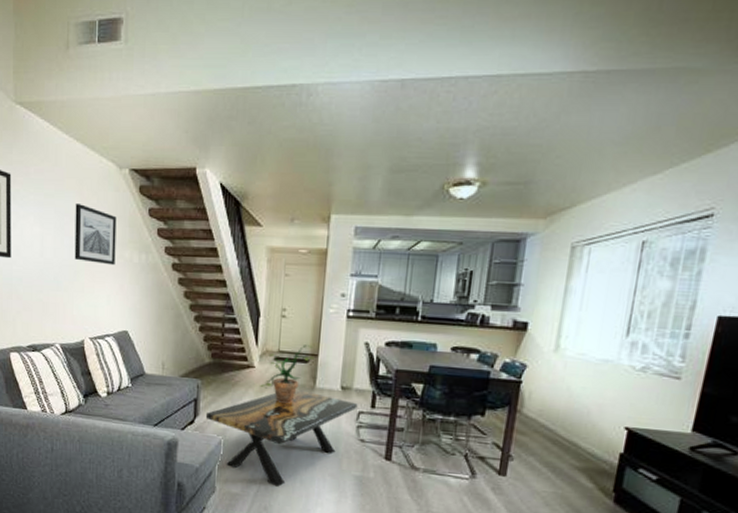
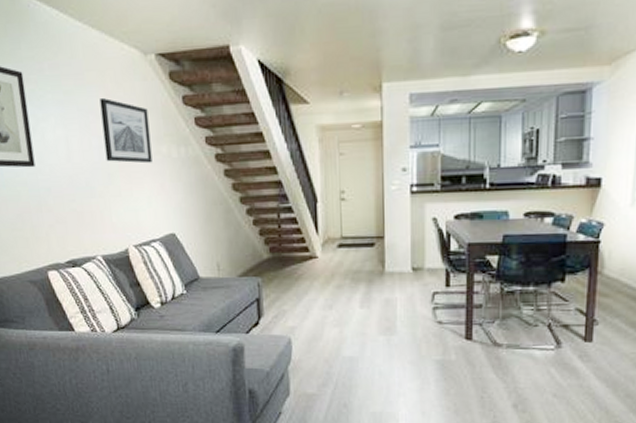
coffee table: present [205,388,358,487] -> none [270,275,431,381]
potted plant: present [260,345,314,404] -> none [325,227,380,293]

